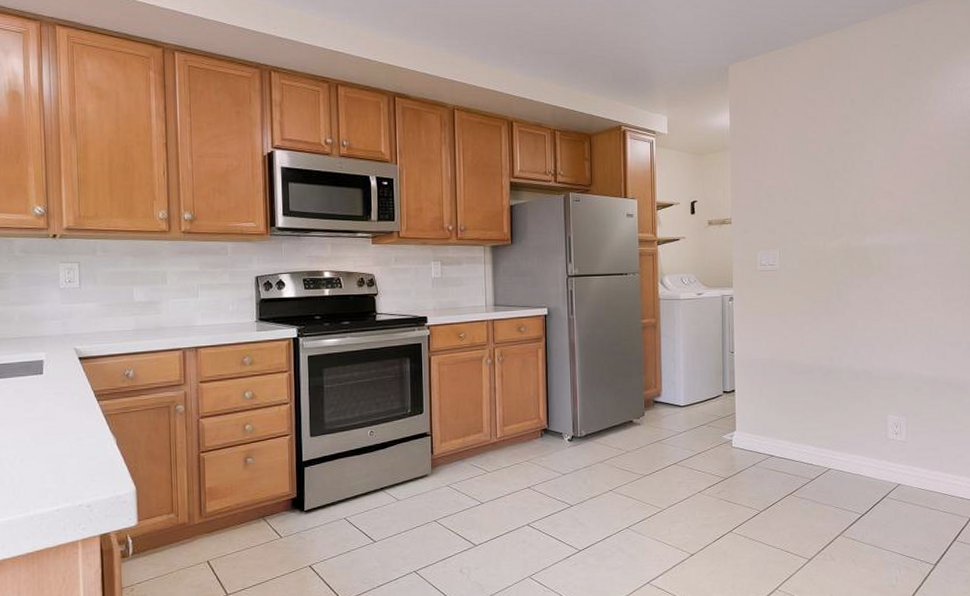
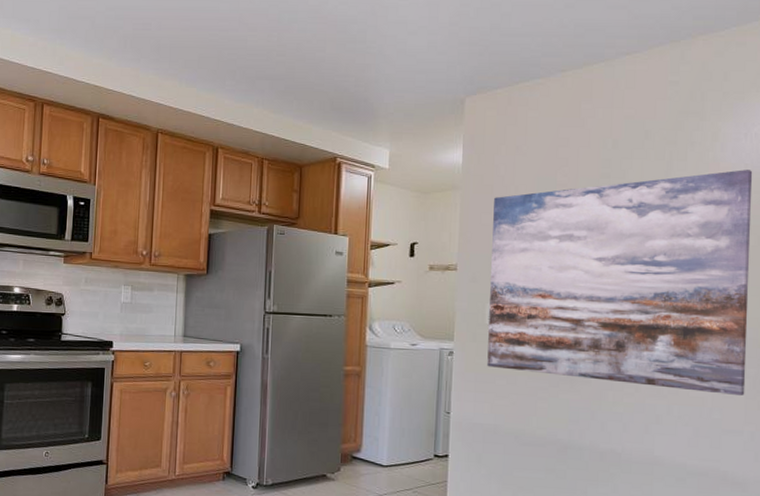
wall art: none [758,120,962,313] -> present [487,170,753,395]

